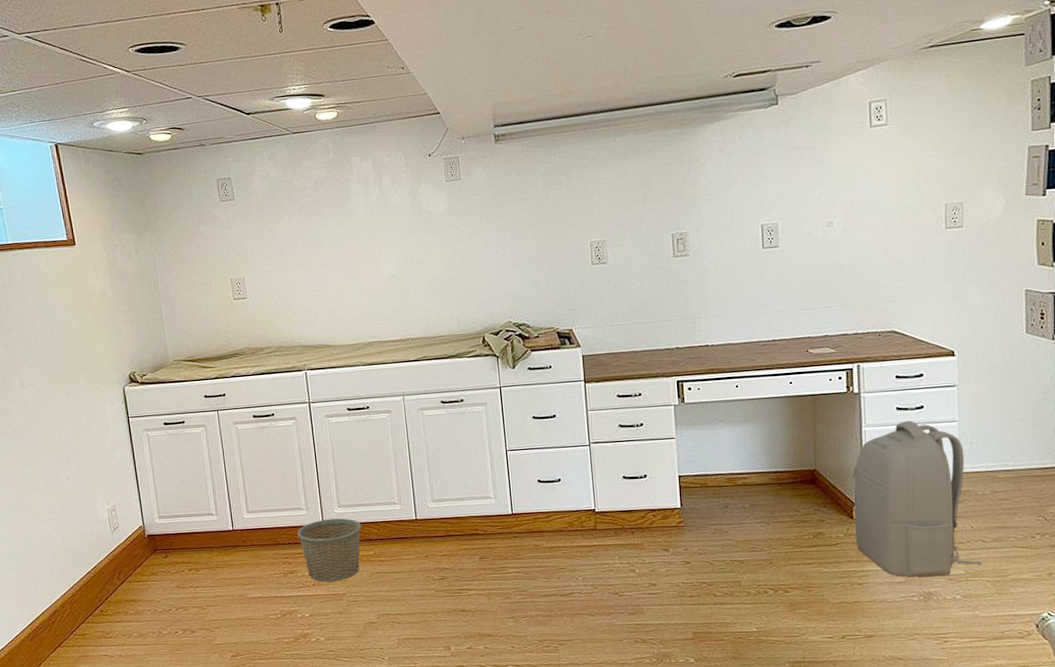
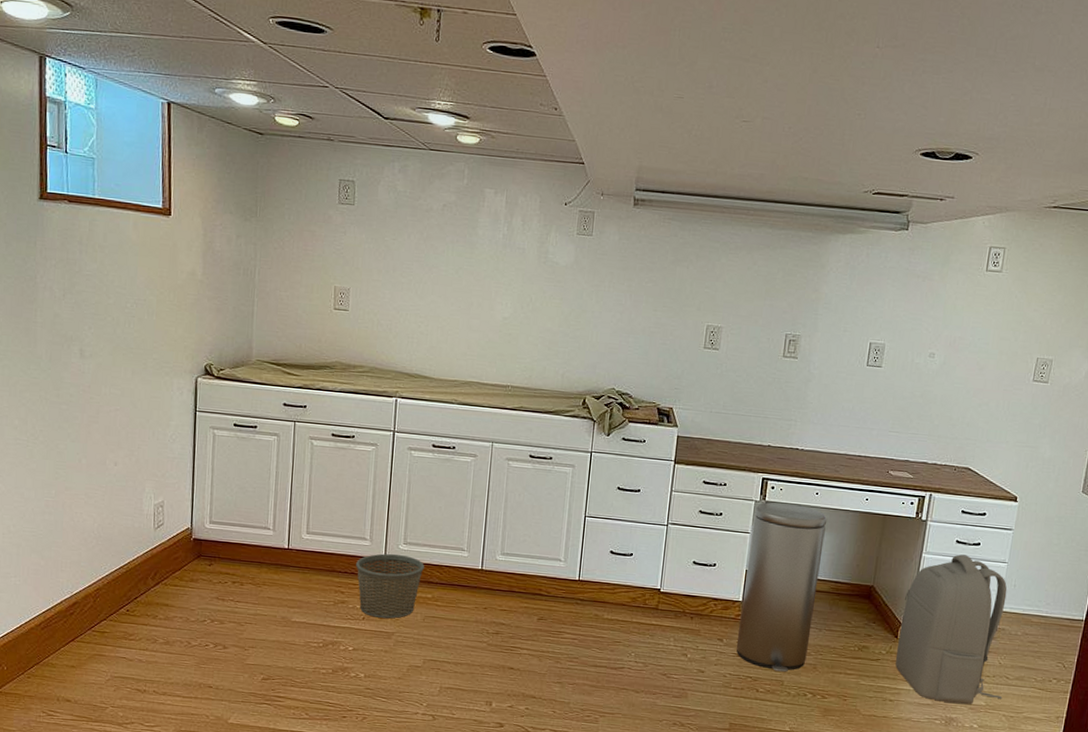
pedal bin: none [675,400,760,574] -> present [736,501,828,673]

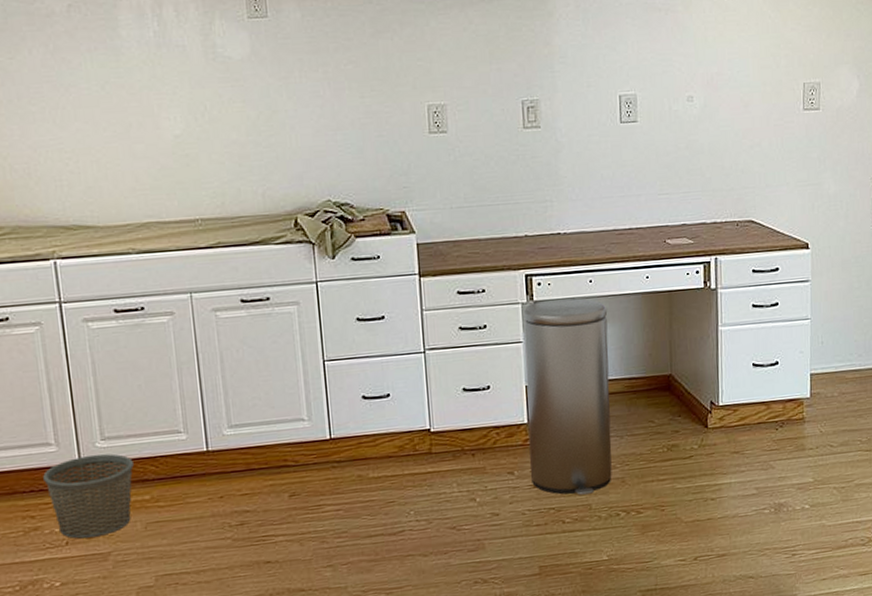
backpack: present [895,554,1007,705] -> none [708,319,830,488]

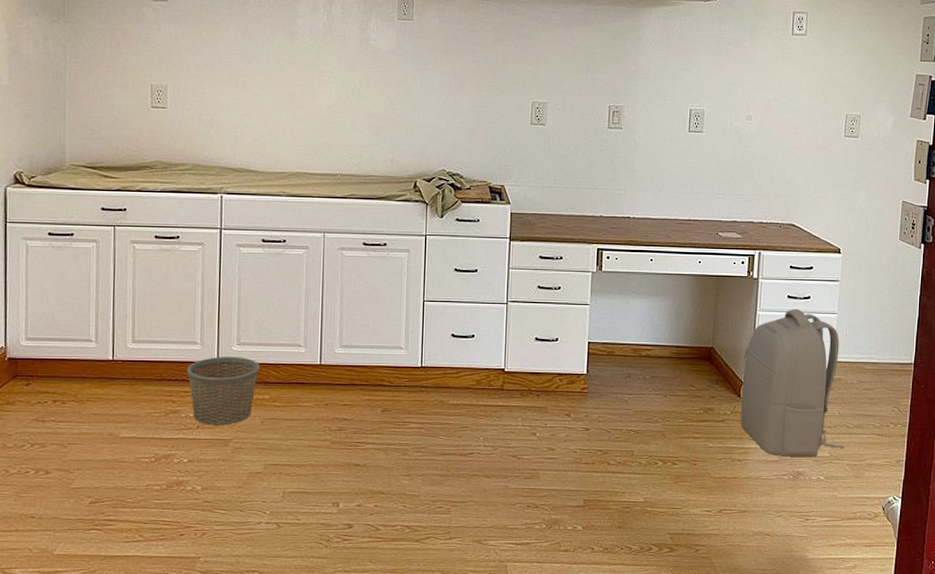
pedal bin: present [523,297,612,496] -> none [584,271,664,443]
backpack: none [708,319,830,488] -> present [741,309,845,458]

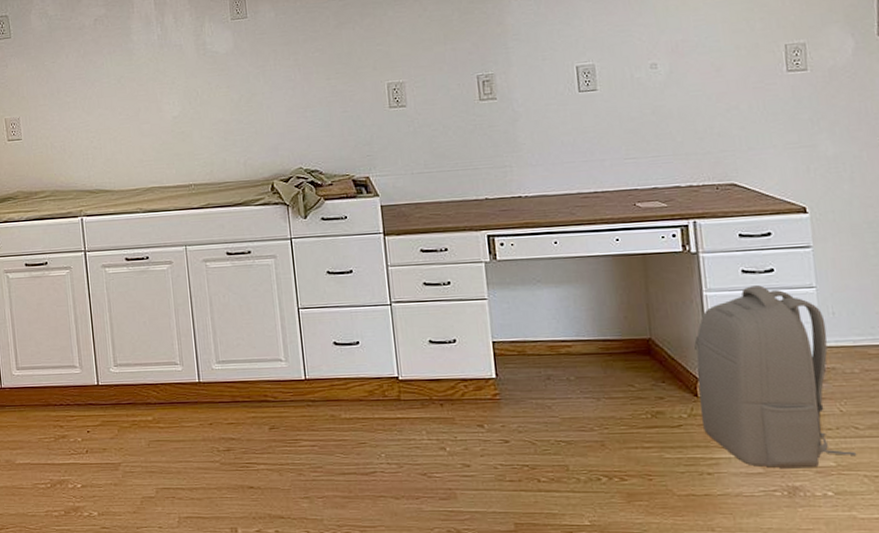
basket: present [187,356,260,425] -> none [70,378,139,449]

